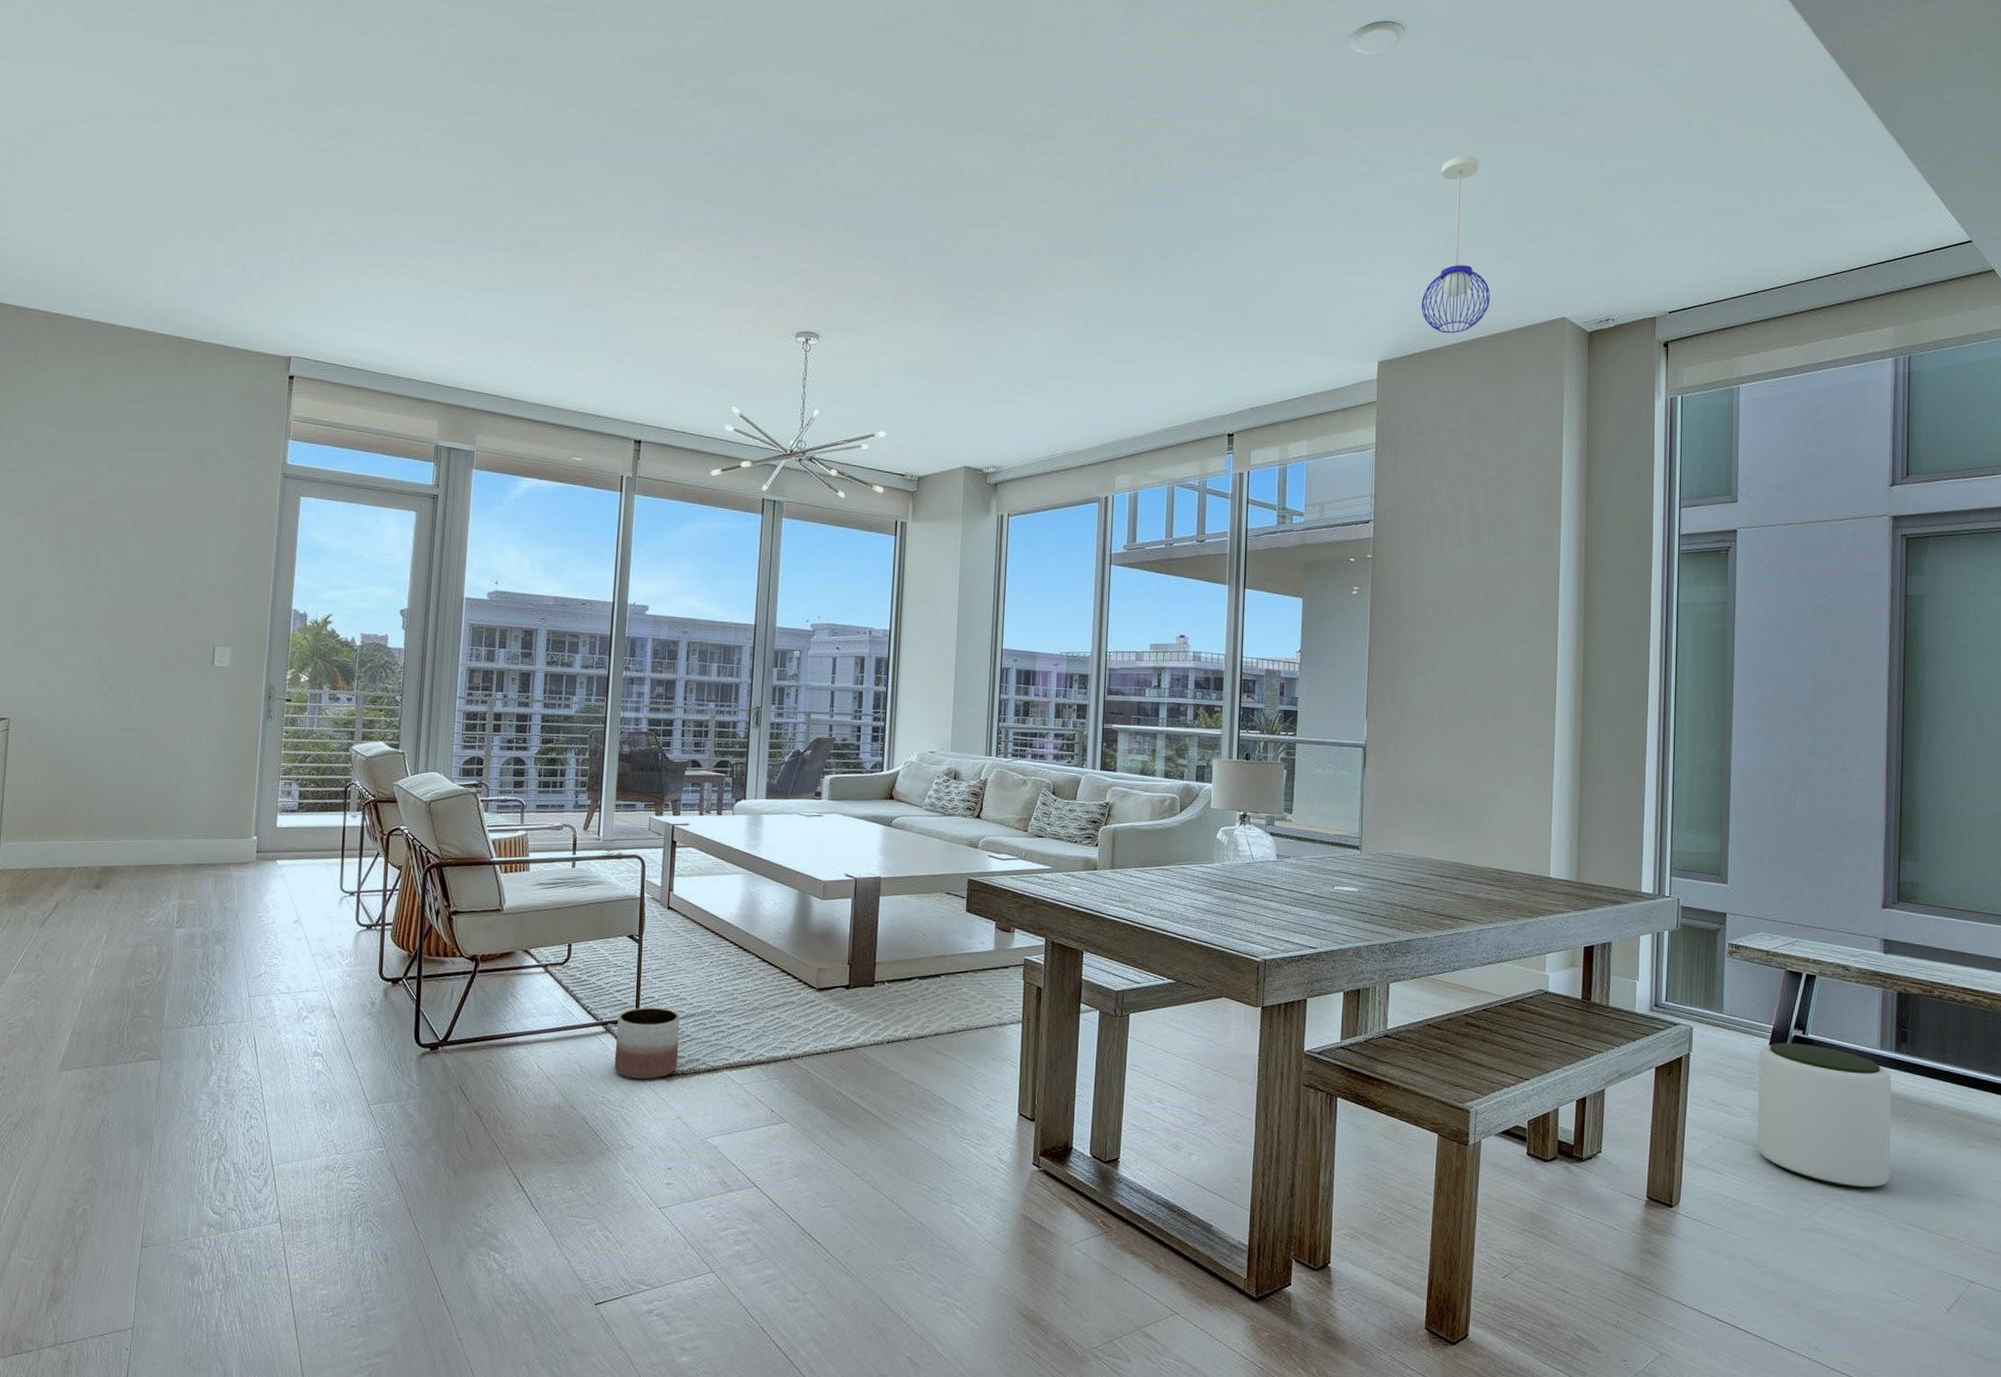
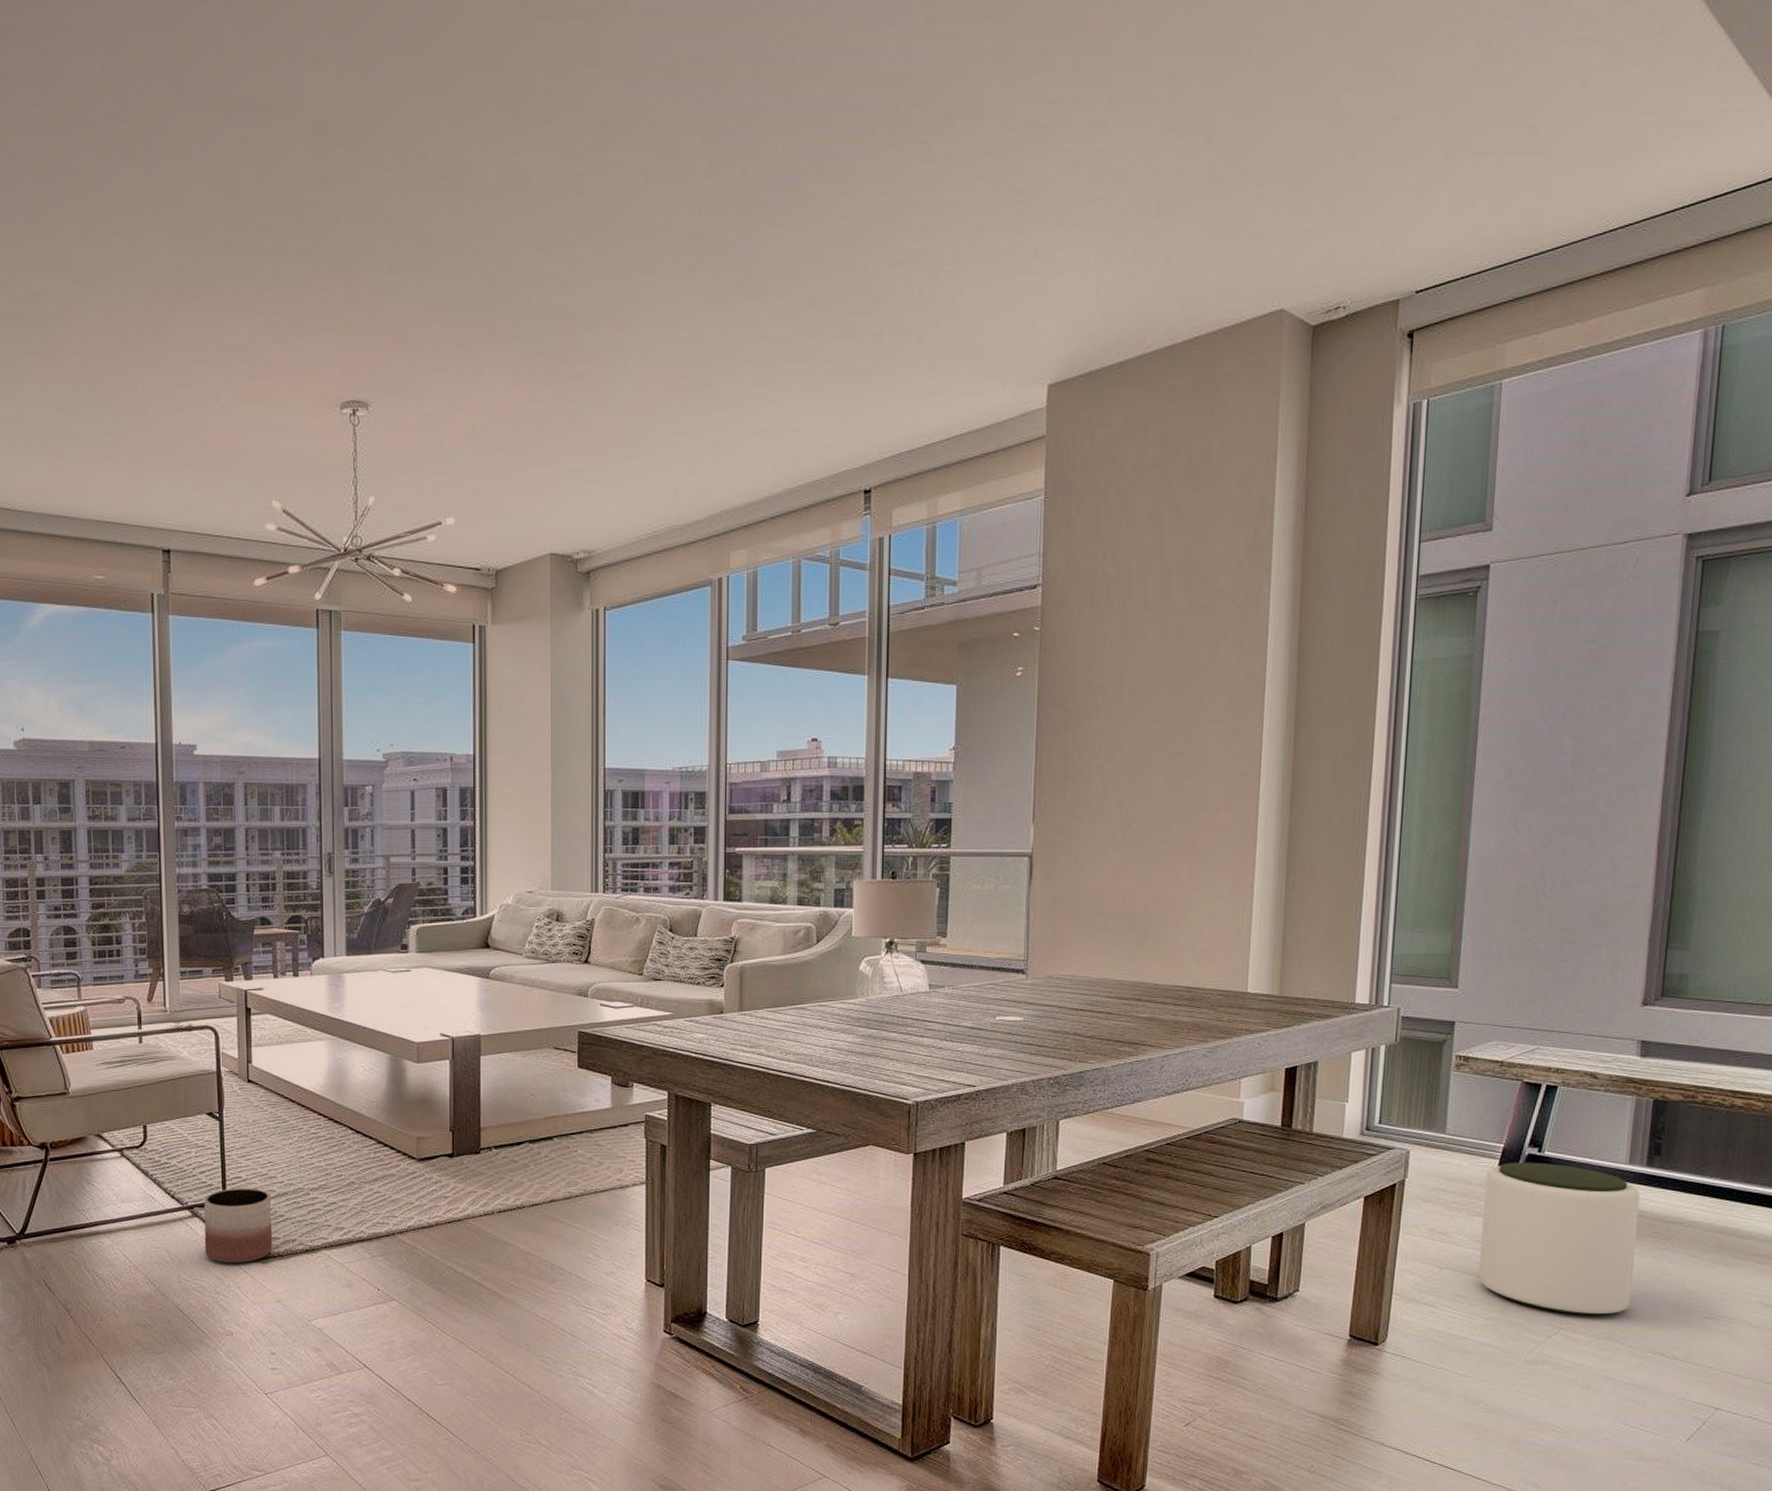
pendant light: present [1421,155,1490,334] -> none [1102,103,1189,342]

